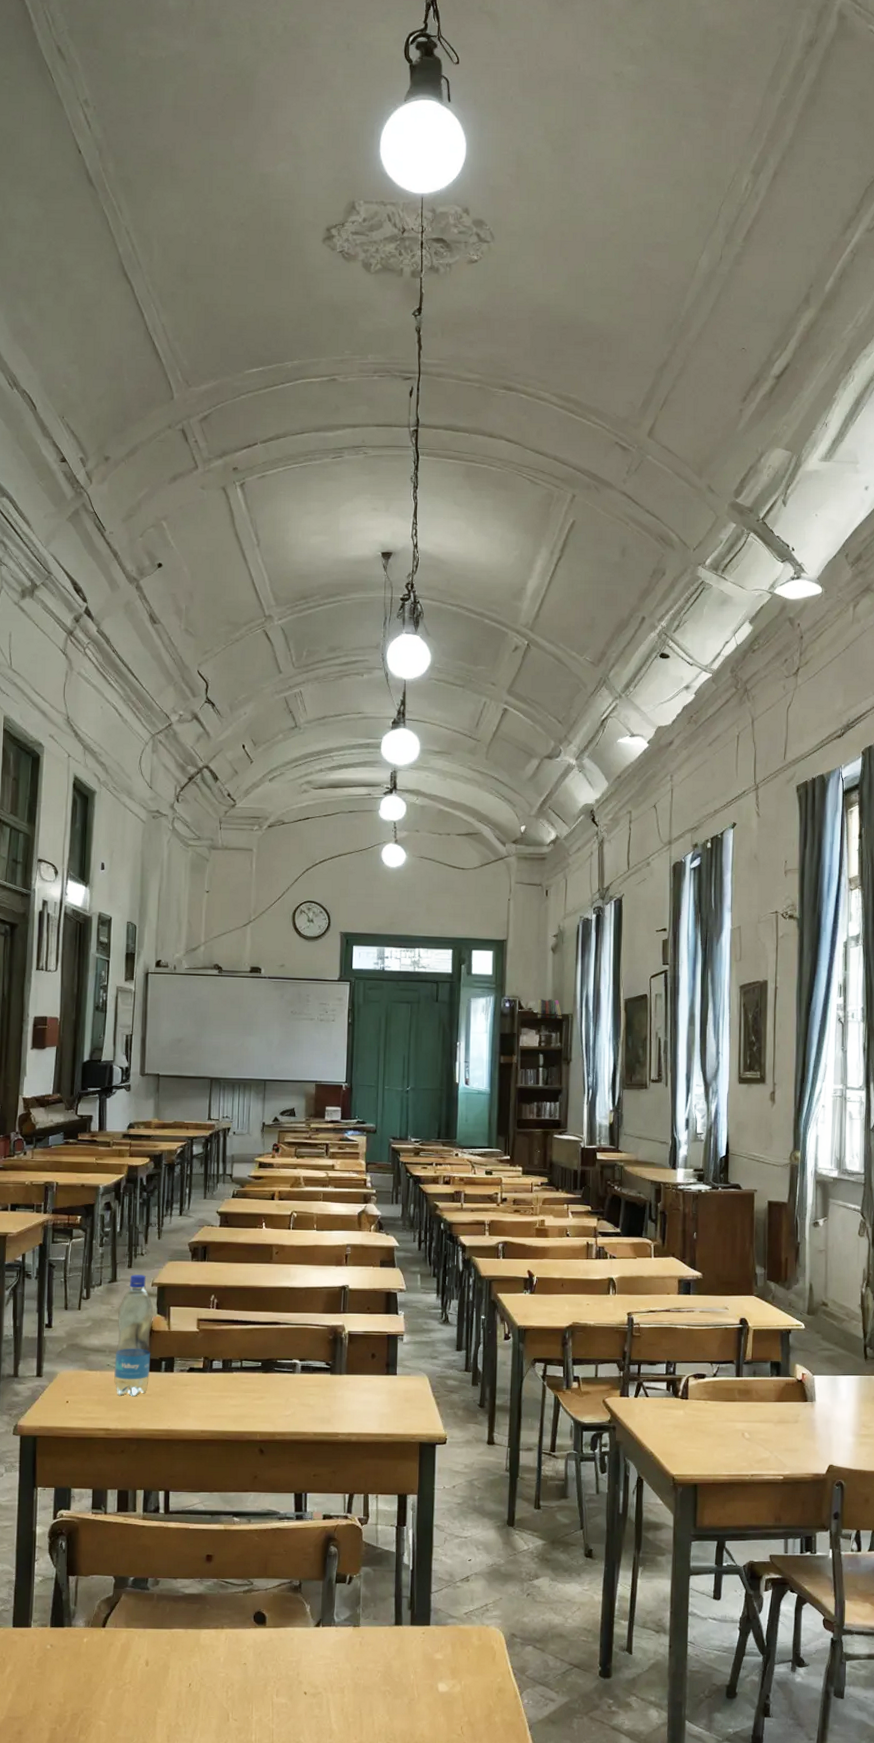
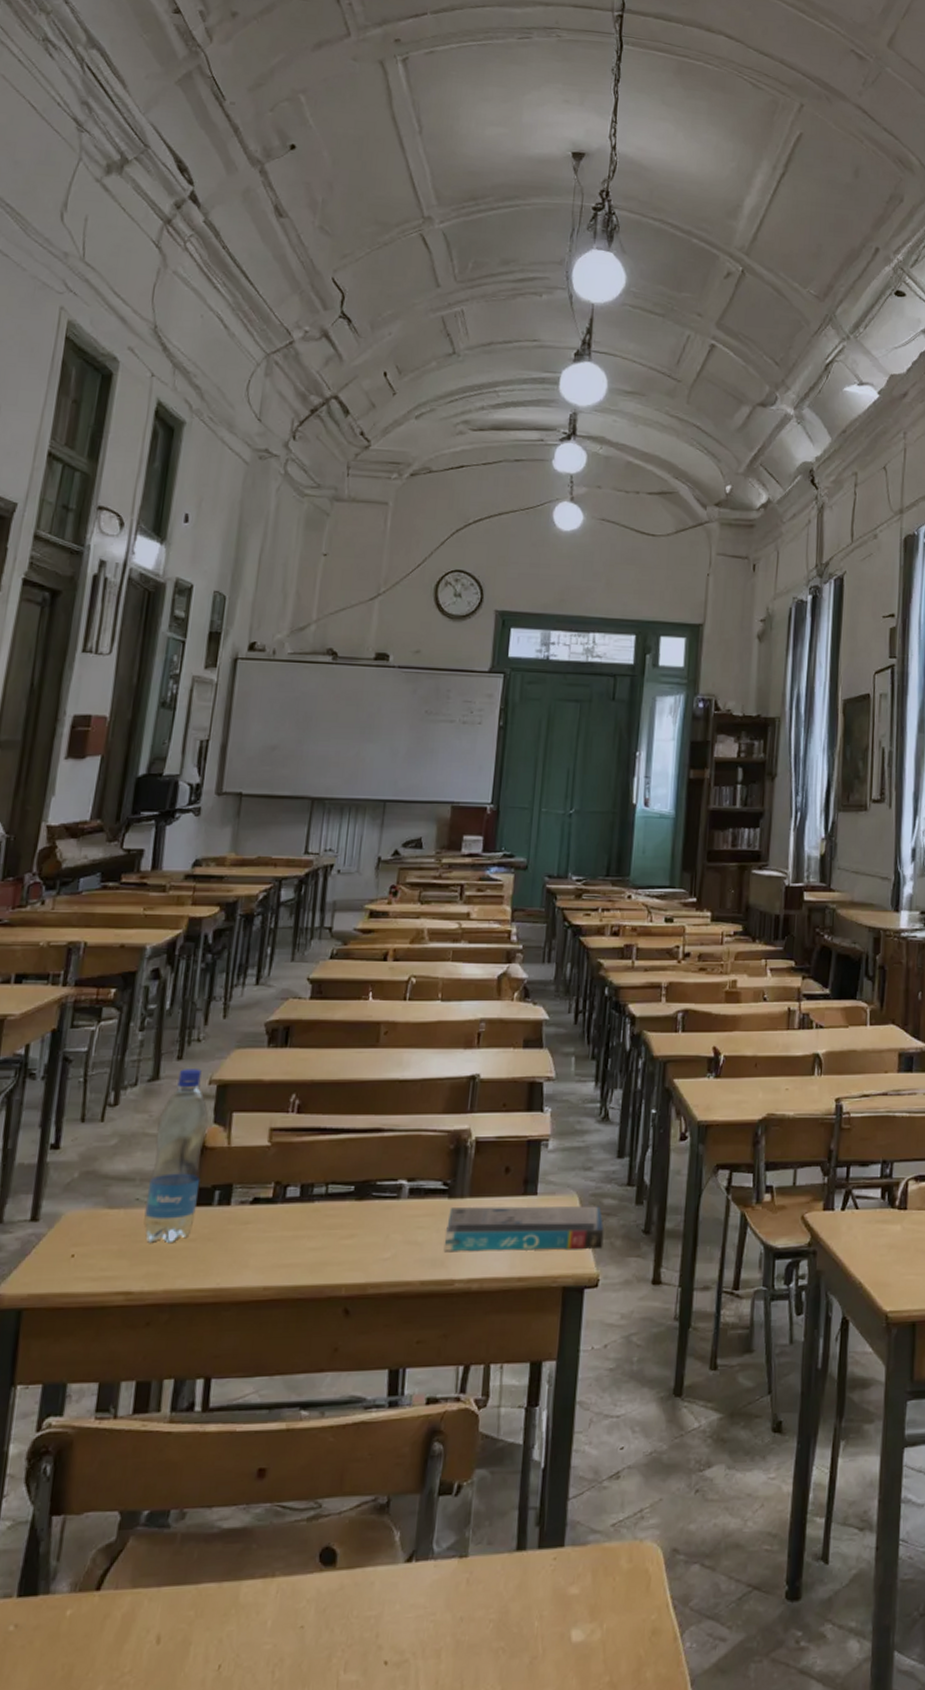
book: none [330,1381,449,1417] -> present [445,1206,604,1251]
books: present [537,999,563,1019] -> none [737,698,768,724]

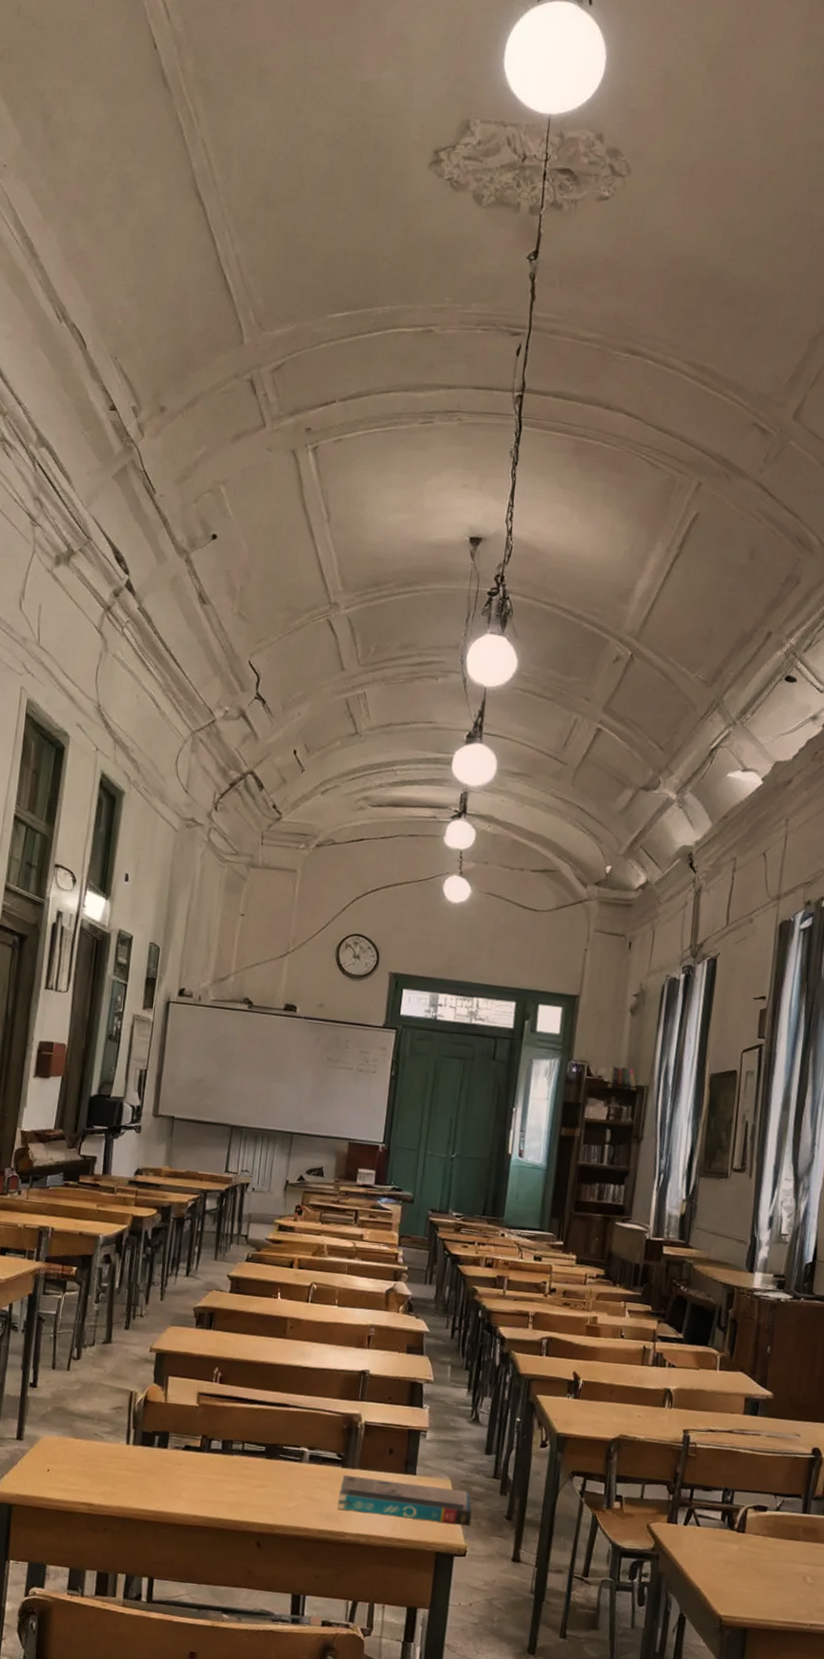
bottle: present [143,1069,209,1244] -> none [101,1337,150,1472]
books: none [737,698,768,724] -> present [607,1066,637,1091]

